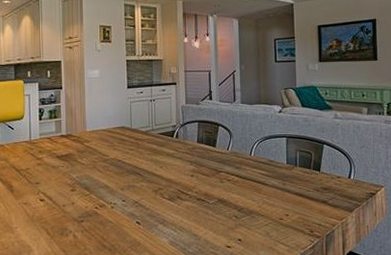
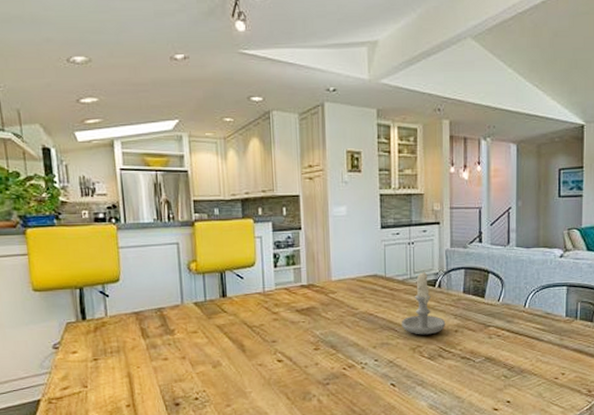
candle: none [144,123,183,179] -> present [401,270,446,335]

